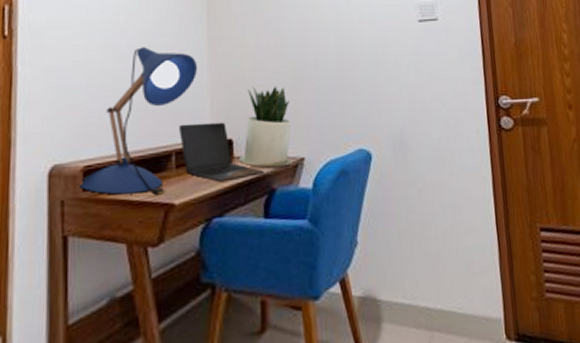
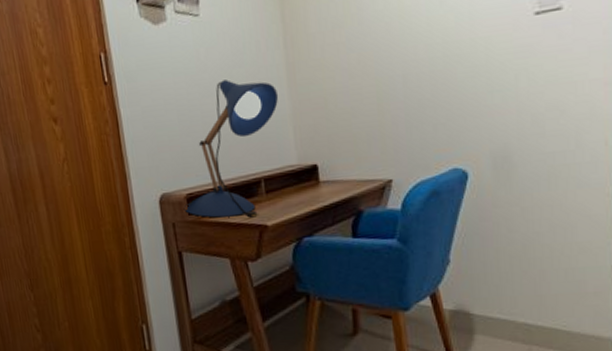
laptop: present [178,122,265,183] -> none [264,148,351,206]
planter: present [239,86,292,170] -> none [324,109,379,193]

